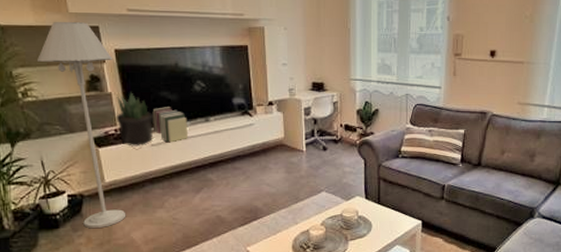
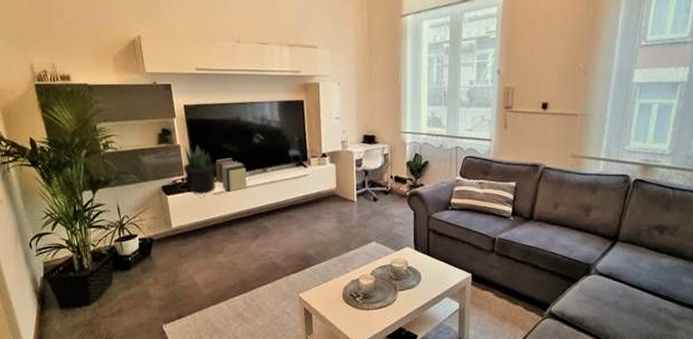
floor lamp: present [36,21,126,229] -> none [117,80,190,271]

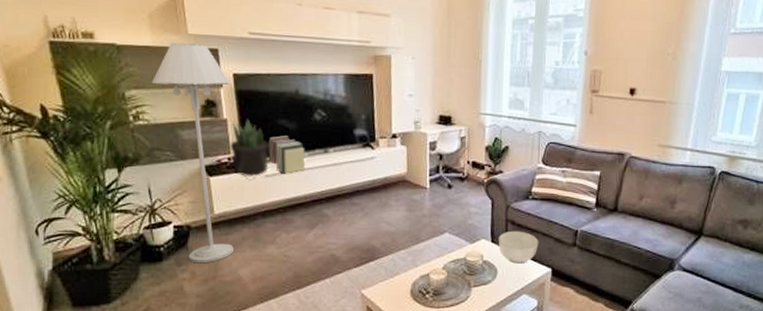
floor lamp: none [117,80,190,271] -> present [151,42,235,264]
bowl: none [421,239,459,269] -> present [498,230,539,264]

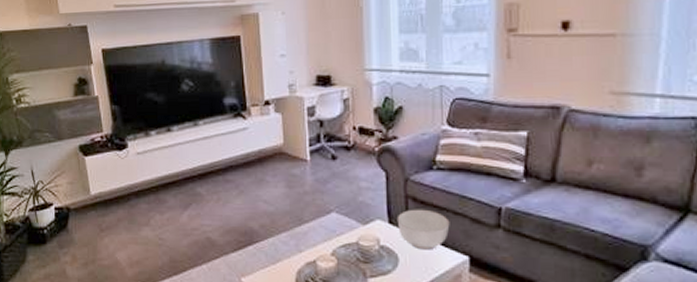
floor lamp: present [151,42,235,264] -> none [29,22,111,246]
planter: present [230,119,269,174] -> none [102,95,138,152]
books: present [268,136,305,174] -> none [138,110,175,151]

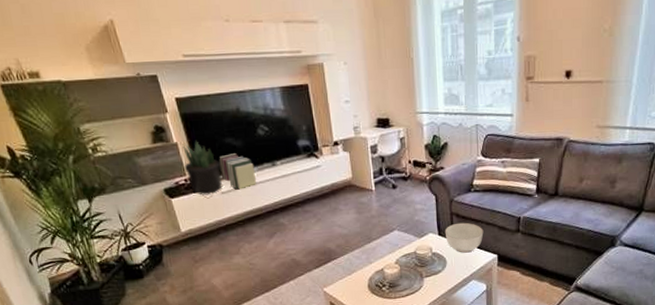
planter: none [102,95,138,152] -> present [182,141,222,193]
books: none [138,110,175,151] -> present [219,153,256,190]

